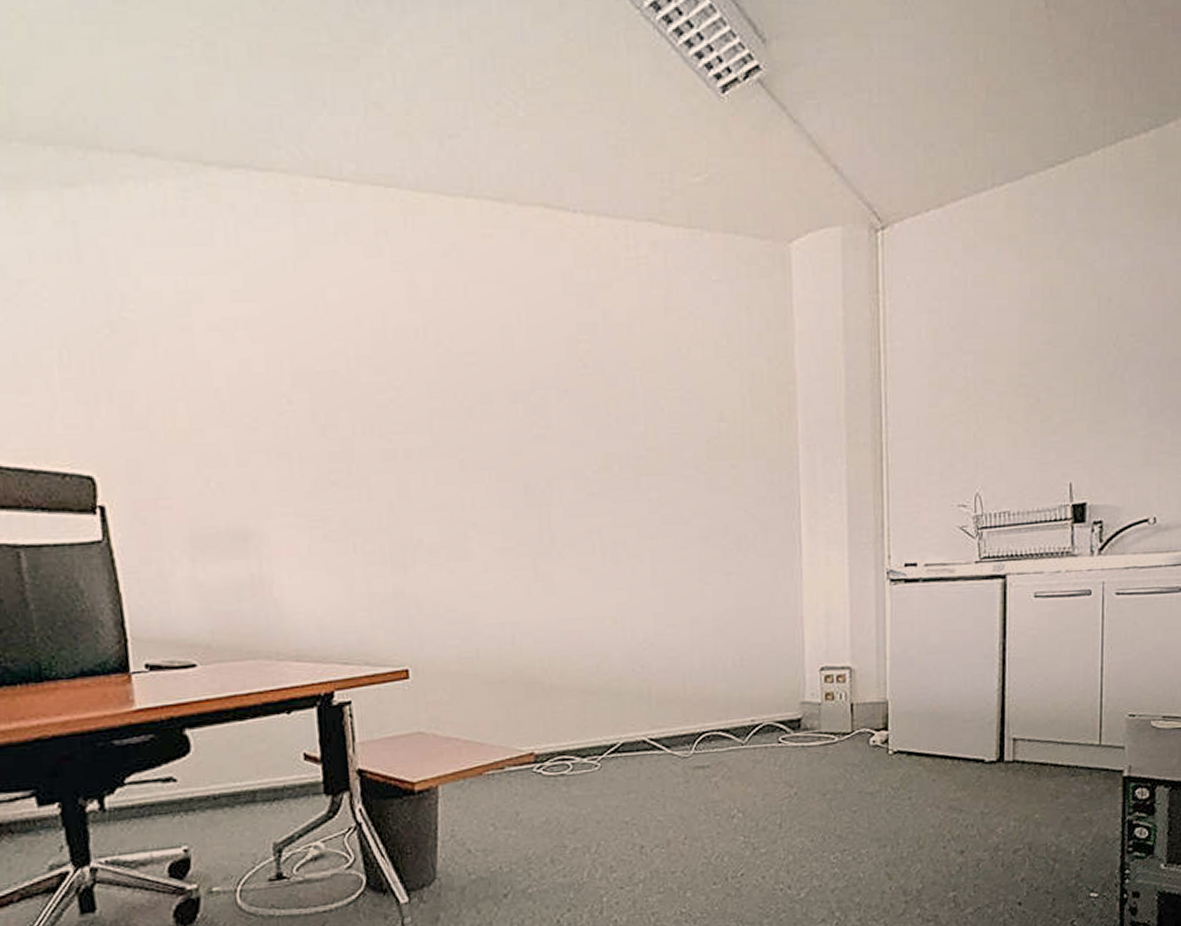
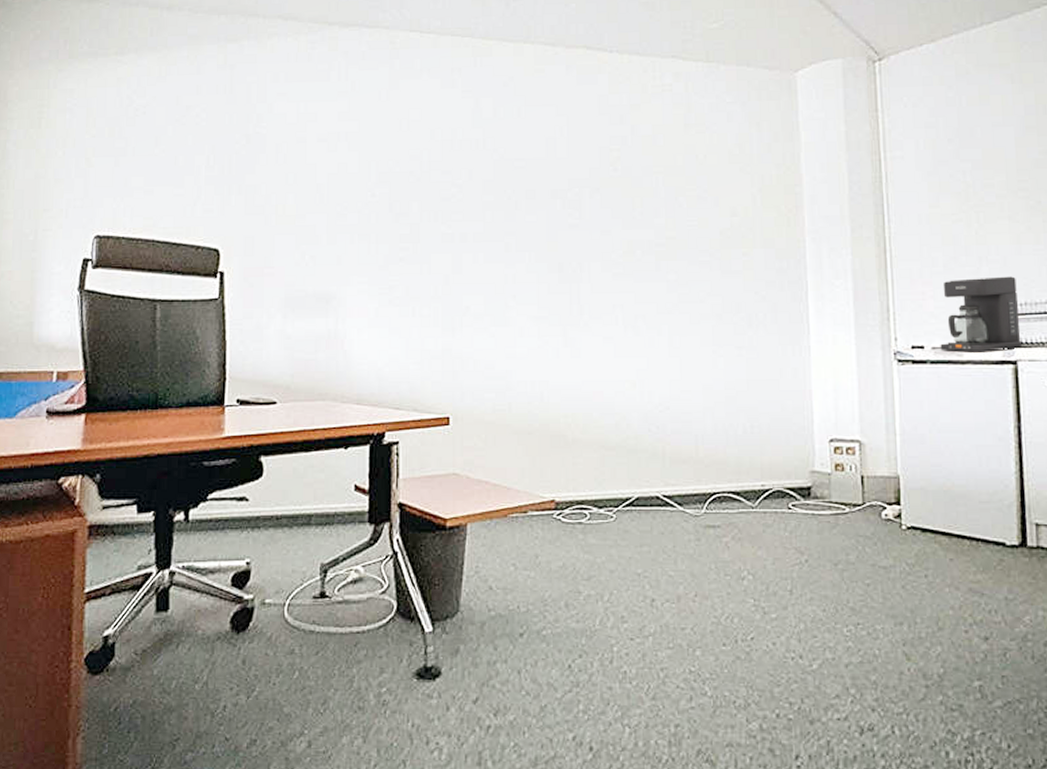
coffee maker: none [933,483,1013,568] -> present [940,276,1023,352]

